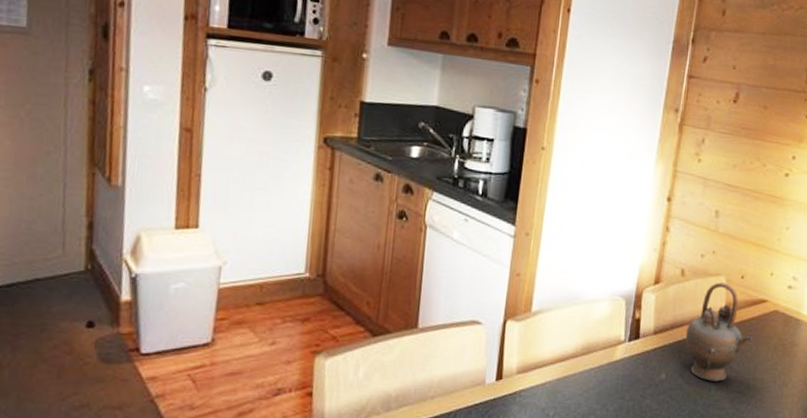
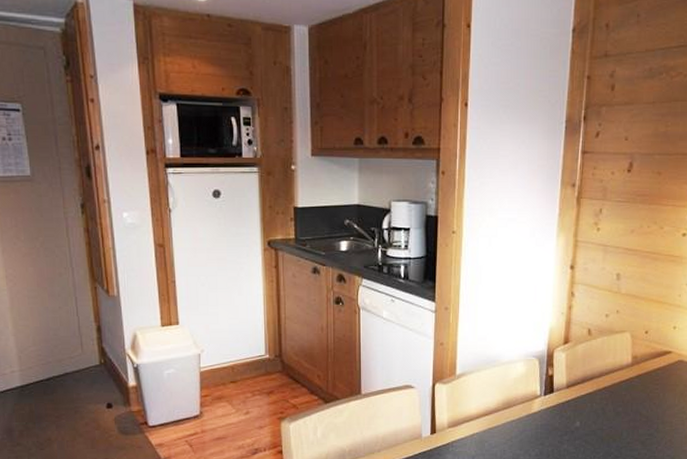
teapot: present [685,282,752,382] -> none [596,338,659,426]

